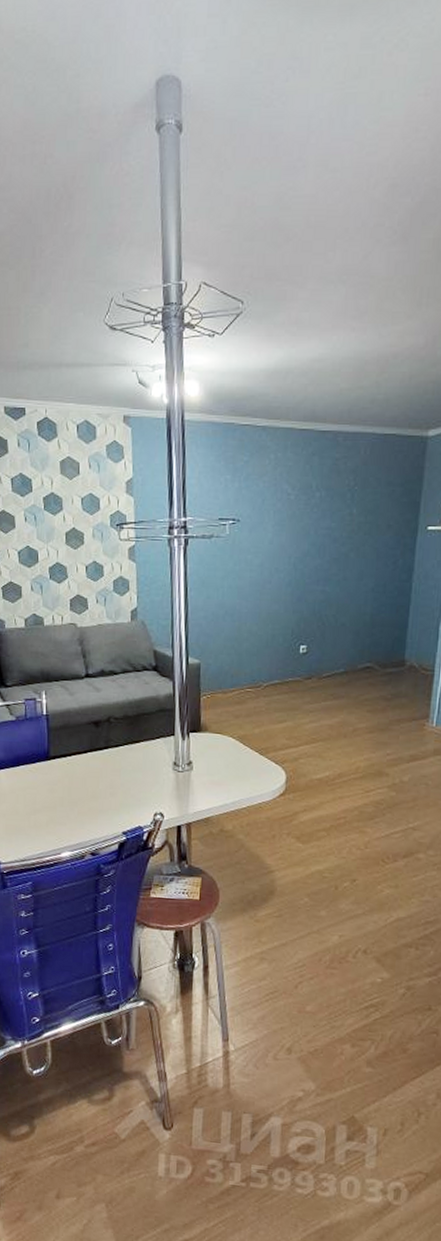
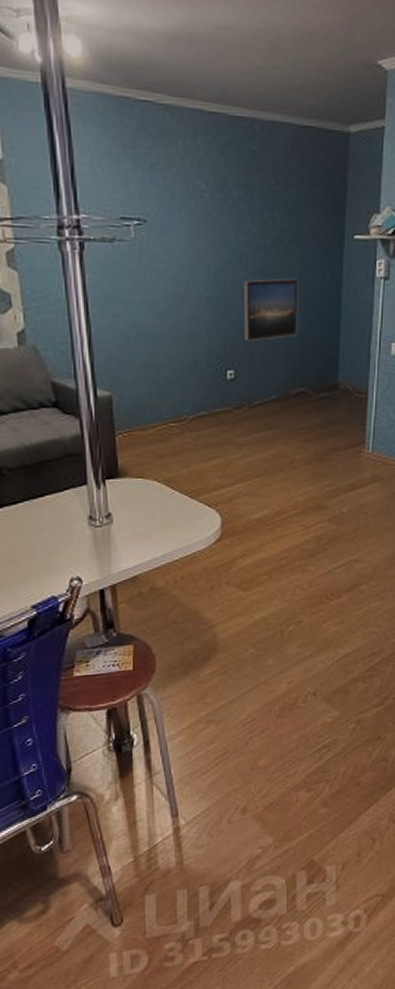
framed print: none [318,565,371,621] -> present [244,278,299,342]

